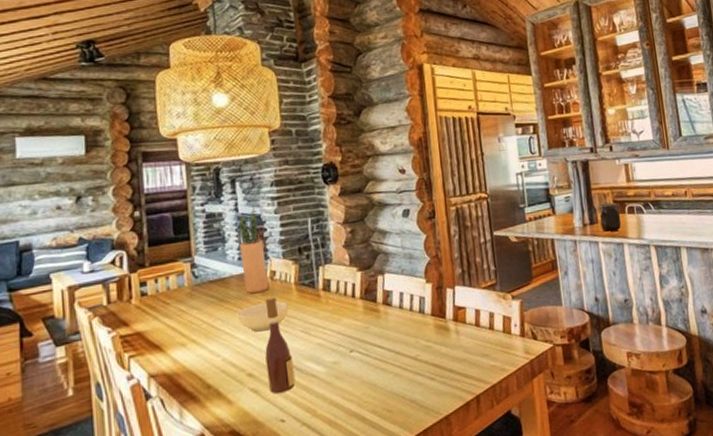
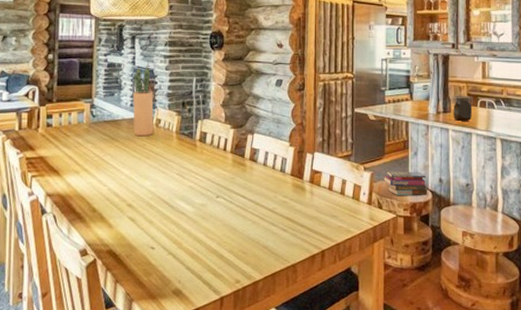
bowl: present [237,301,289,332] -> none [124,145,169,170]
wine bottle: present [265,296,296,394] -> none [144,140,168,224]
books: none [534,292,585,323] -> present [384,171,428,196]

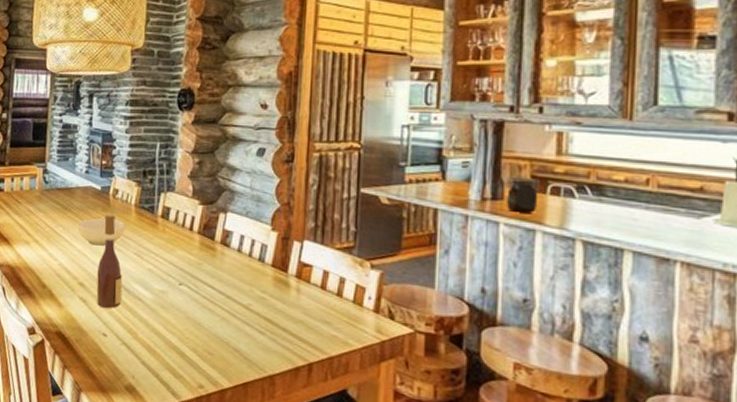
bowl: none [124,145,169,170] -> present [77,218,126,246]
vase: present [133,62,154,137] -> none [88,123,111,208]
wine bottle: none [144,140,168,224] -> present [96,213,123,308]
books: present [384,171,428,196] -> none [398,272,463,309]

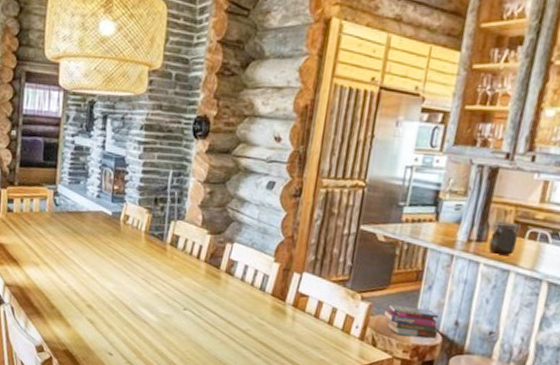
bowl: present [77,218,126,246] -> none [87,242,135,271]
wine bottle: present [96,213,123,308] -> none [103,239,130,330]
books: none [398,272,463,309] -> present [383,304,438,339]

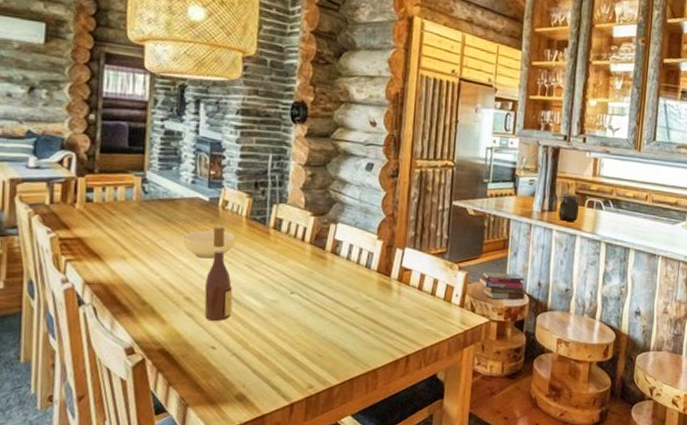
bowl: none [87,242,135,271] -> present [182,230,236,259]
wine bottle: none [103,239,130,330] -> present [204,225,233,321]

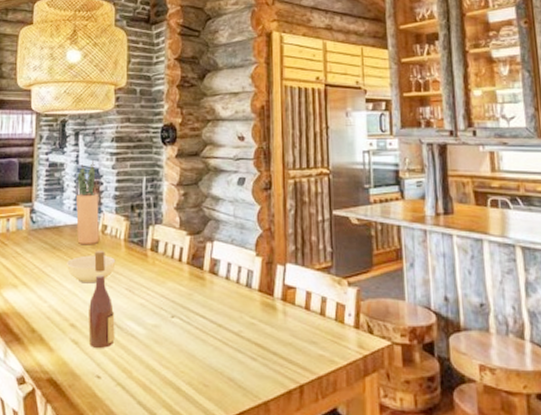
vase: none [194,132,221,220] -> present [76,160,99,245]
books: present [479,272,525,300] -> none [373,287,431,319]
jar: present [558,192,582,223] -> none [455,192,482,226]

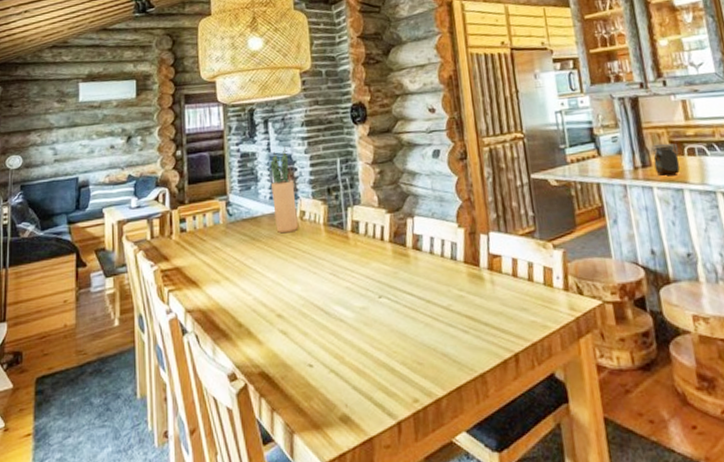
bowl: present [67,255,116,284] -> none [268,241,318,272]
wine bottle: present [88,250,115,348] -> none [294,236,324,337]
jar: none [455,192,482,226] -> present [651,143,680,176]

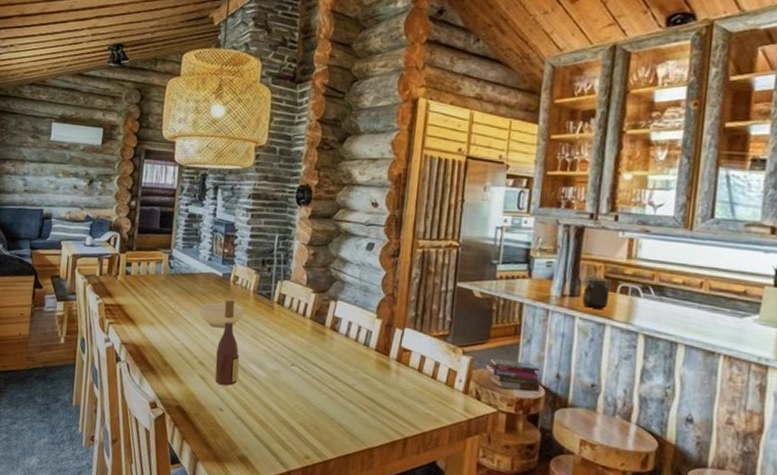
bowl: none [268,241,318,272] -> present [199,302,244,328]
vase: present [270,147,298,234] -> none [210,215,233,294]
wine bottle: none [294,236,324,337] -> present [214,298,240,386]
books: none [579,243,639,277] -> present [485,358,541,392]

